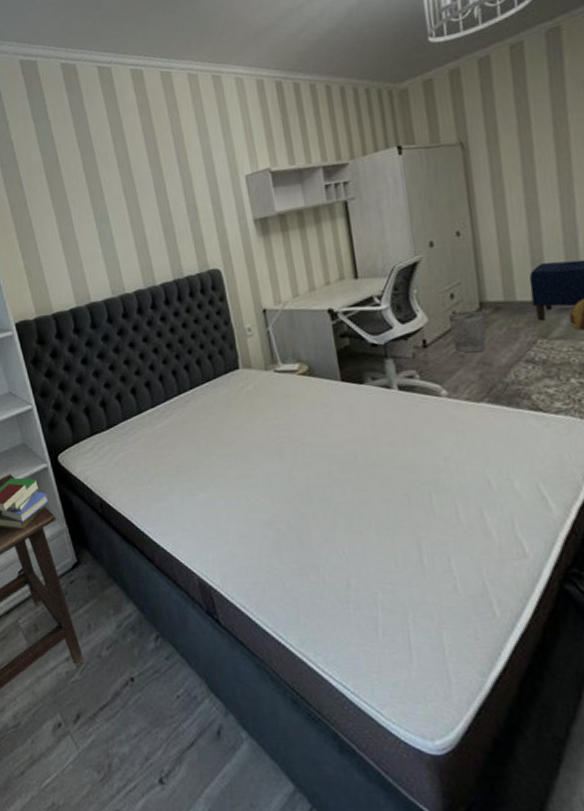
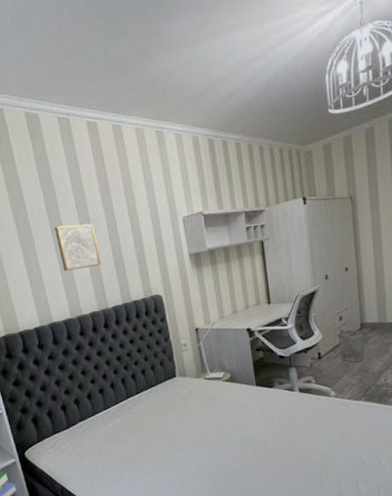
wall art: none [93,186,148,243] -> present [54,223,101,271]

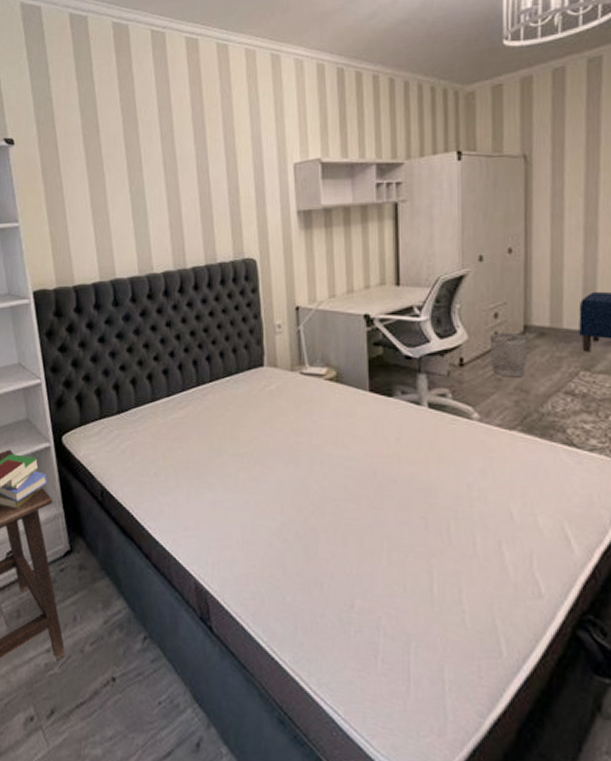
wall art: present [54,223,101,271] -> none [131,161,184,217]

